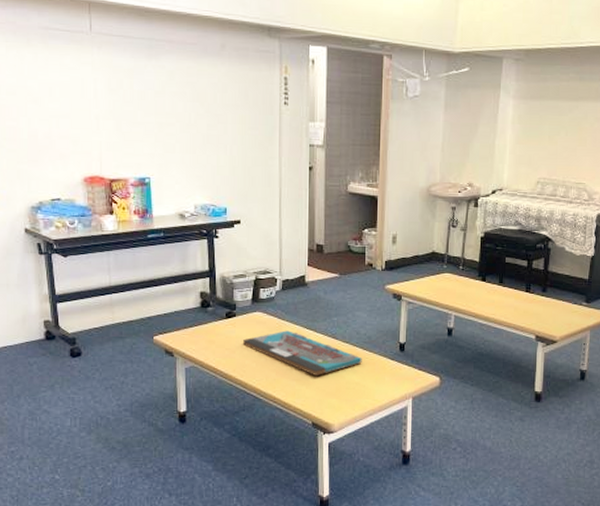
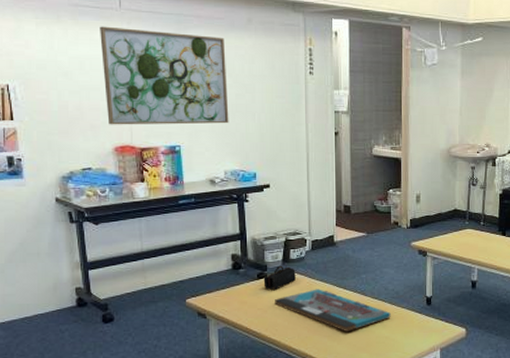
wall art: none [70,50,200,156] -> present [100,26,229,125]
pencil case: none [232,305,265,330] -> present [263,265,296,290]

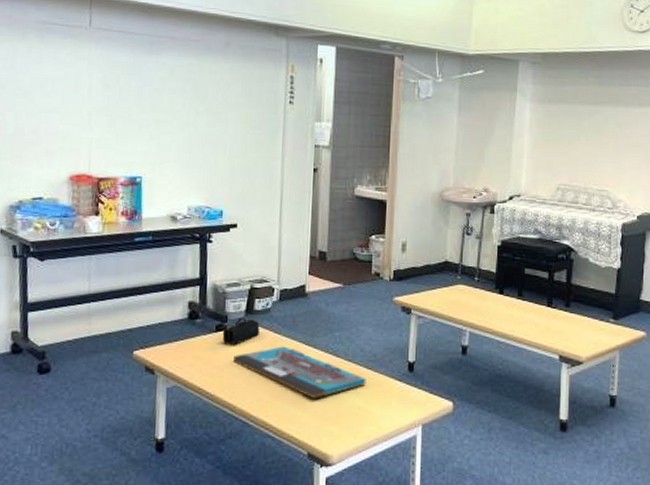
wall art: present [100,26,229,125] -> none [65,45,199,155]

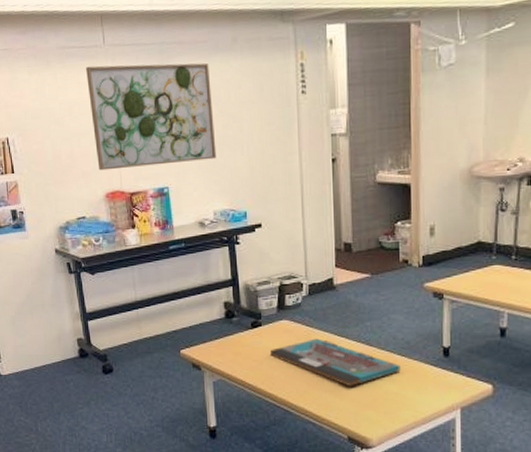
wall art: none [65,45,199,155] -> present [86,62,217,171]
pencil case: present [222,317,260,345] -> none [258,313,292,340]

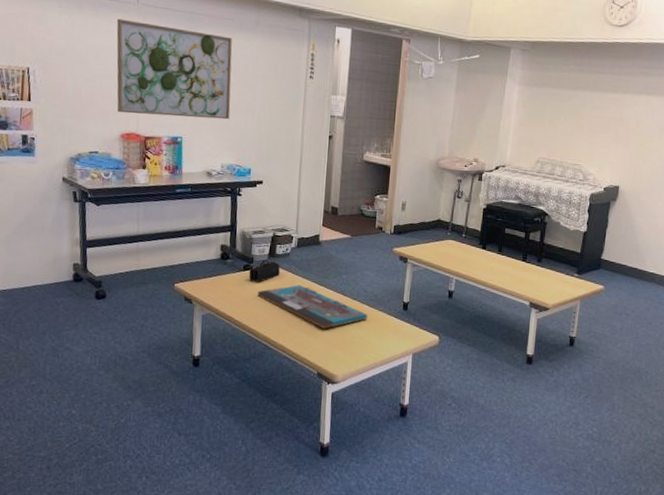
pencil case: none [258,313,292,340] -> present [249,259,280,282]

